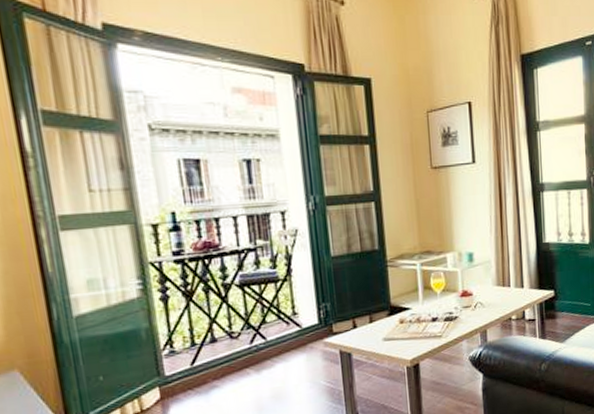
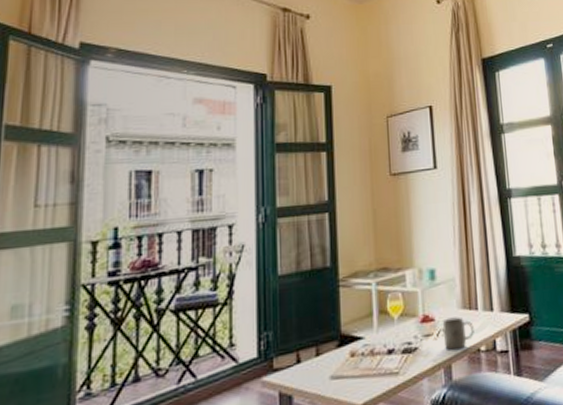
mug: none [479,292,507,319] -> present [442,317,474,350]

